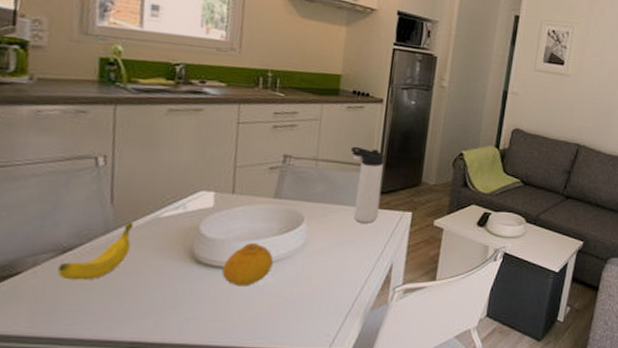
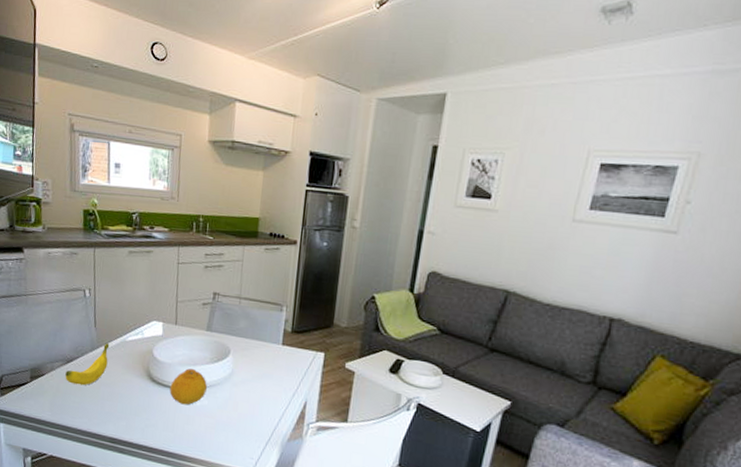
thermos bottle: present [350,146,384,223] -> none [268,286,298,360]

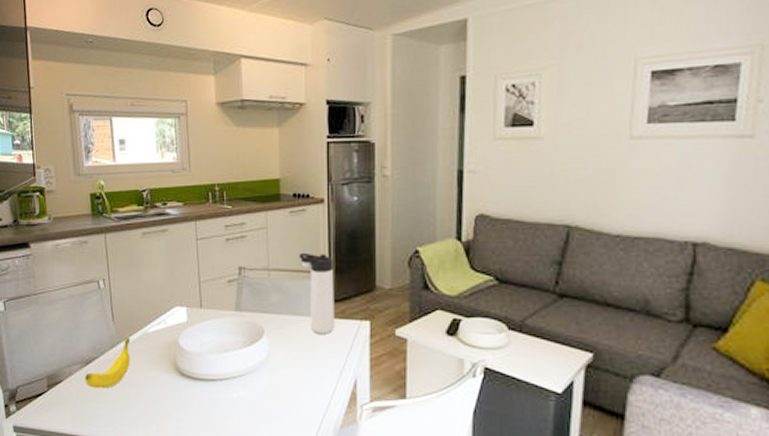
fruit: present [169,368,207,405] -> none [201,356,242,399]
thermos bottle: none [268,286,298,360] -> present [298,252,335,334]

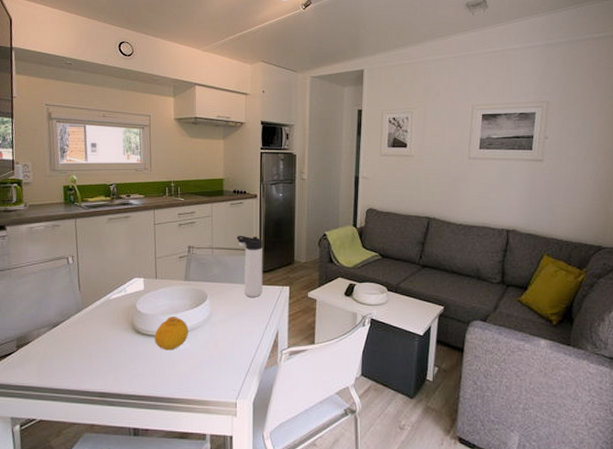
banana: present [85,338,131,389] -> none [52,304,94,347]
fruit: none [201,356,242,399] -> present [154,317,188,351]

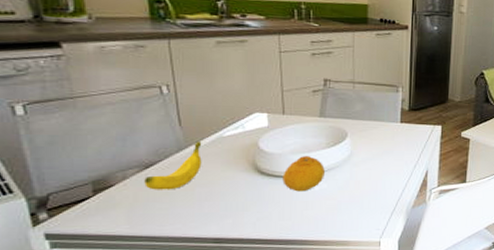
banana: none [52,304,94,347] -> present [144,142,202,190]
thermos bottle: present [236,235,263,297] -> none [382,69,414,136]

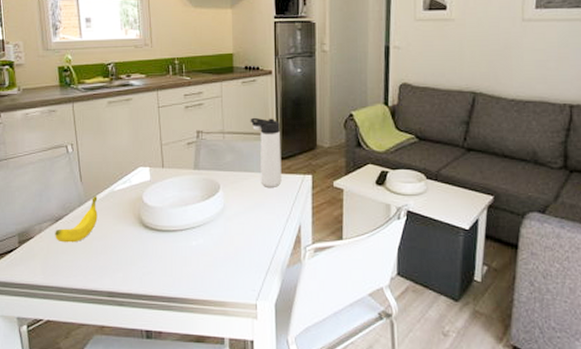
fruit: present [282,156,325,192] -> none [164,210,201,247]
thermos bottle: none [382,69,414,136] -> present [250,117,282,187]

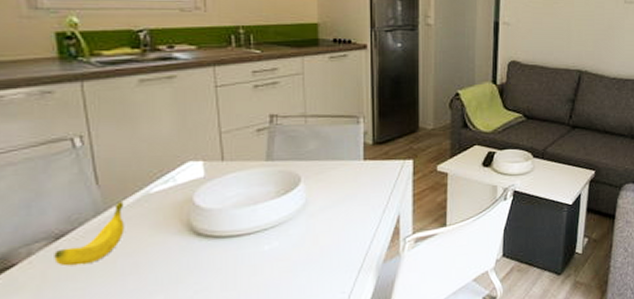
thermos bottle: present [250,117,282,187] -> none [339,97,378,176]

